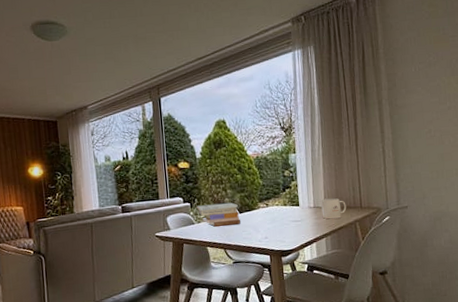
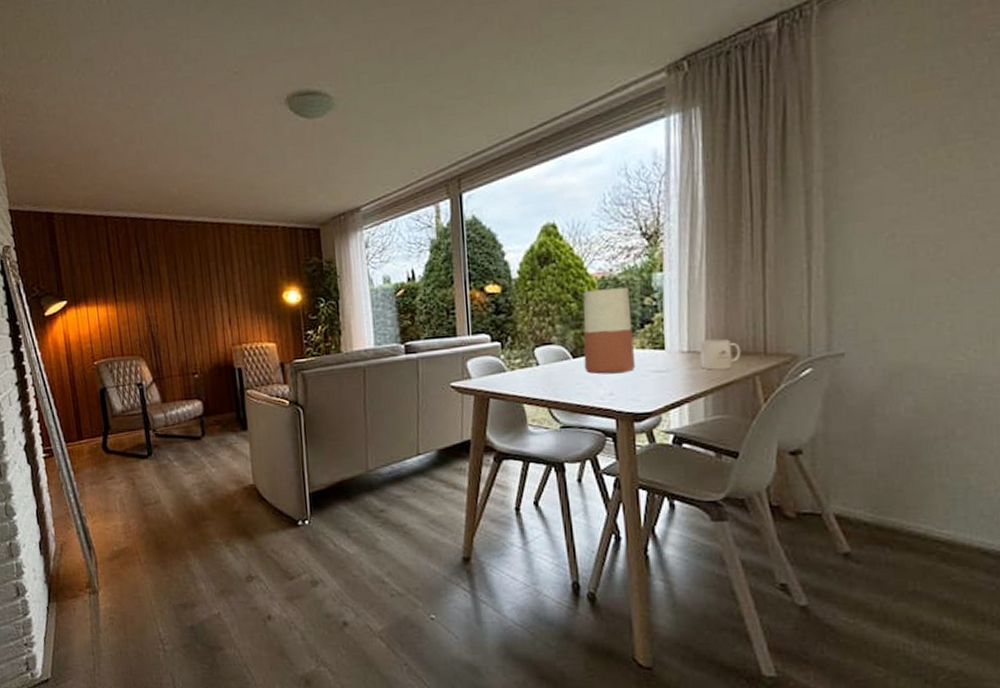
books: present [196,202,241,227] -> none [509,342,574,376]
vase: none [245,164,281,224] -> present [583,287,636,374]

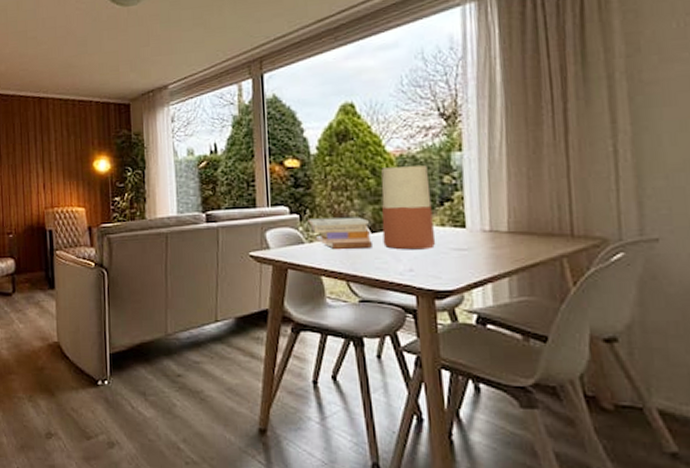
books: none [509,342,574,376] -> present [307,217,372,249]
mug: present [700,338,741,370] -> none [502,218,547,250]

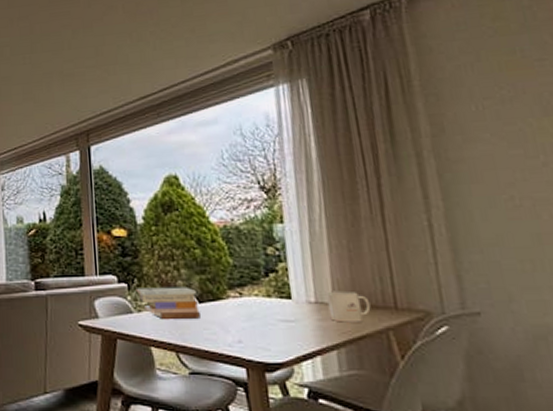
vase: present [381,165,436,250] -> none [206,237,264,321]
mug: none [502,218,547,250] -> present [327,290,371,323]

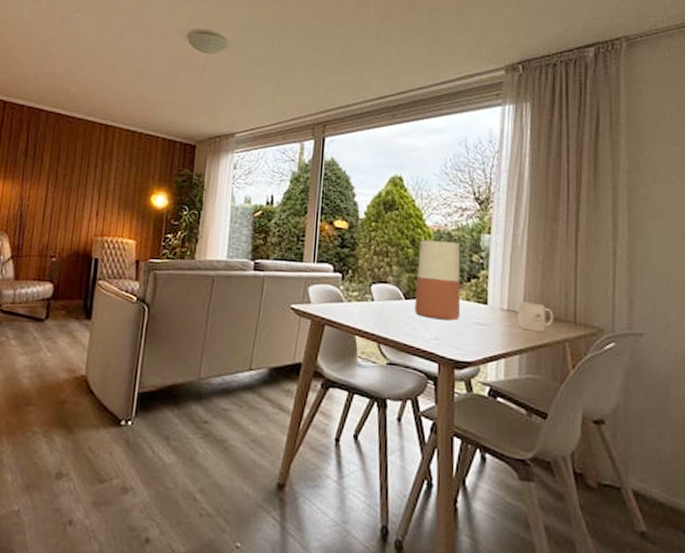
books: present [135,287,200,319] -> none [349,279,405,314]
vase: none [206,237,264,321] -> present [414,240,461,321]

